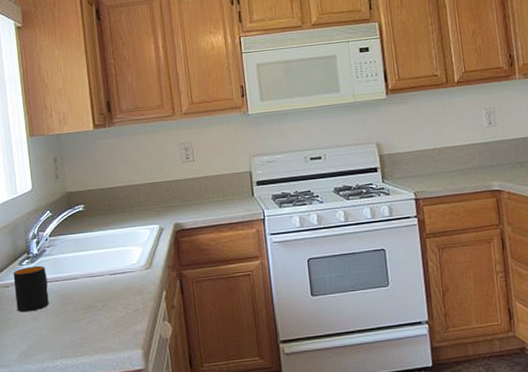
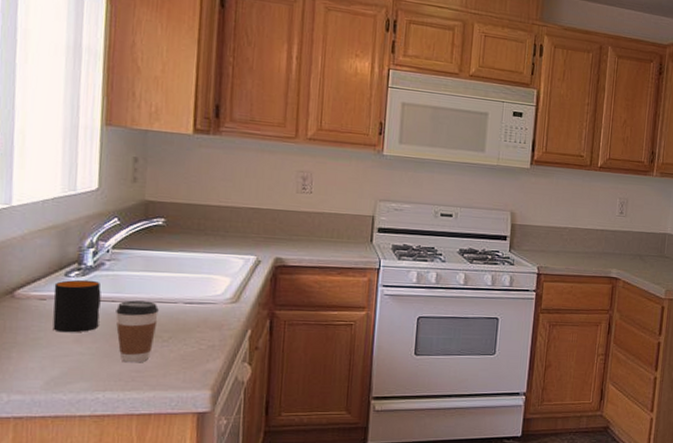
coffee cup: none [59,277,92,332] -> present [116,300,159,363]

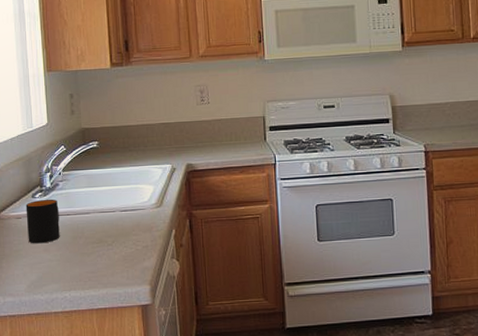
coffee cup: present [116,300,159,363] -> none [71,212,102,266]

